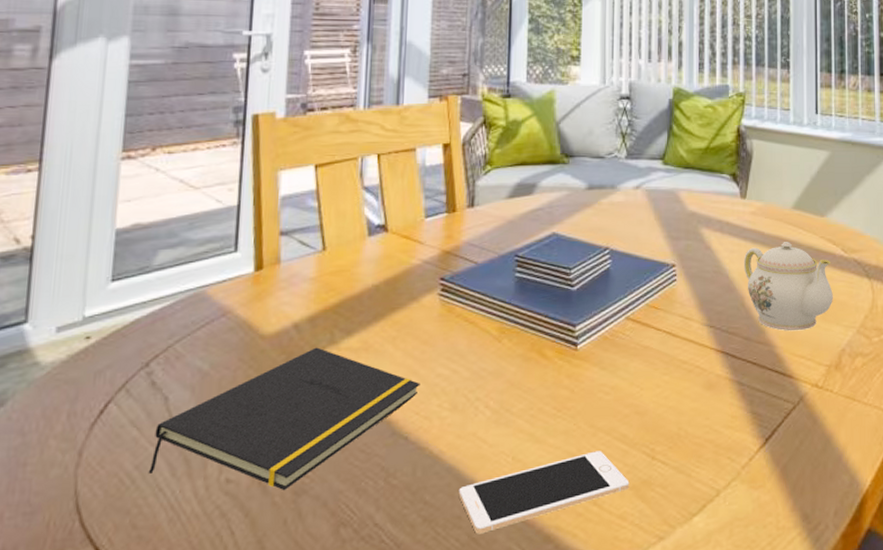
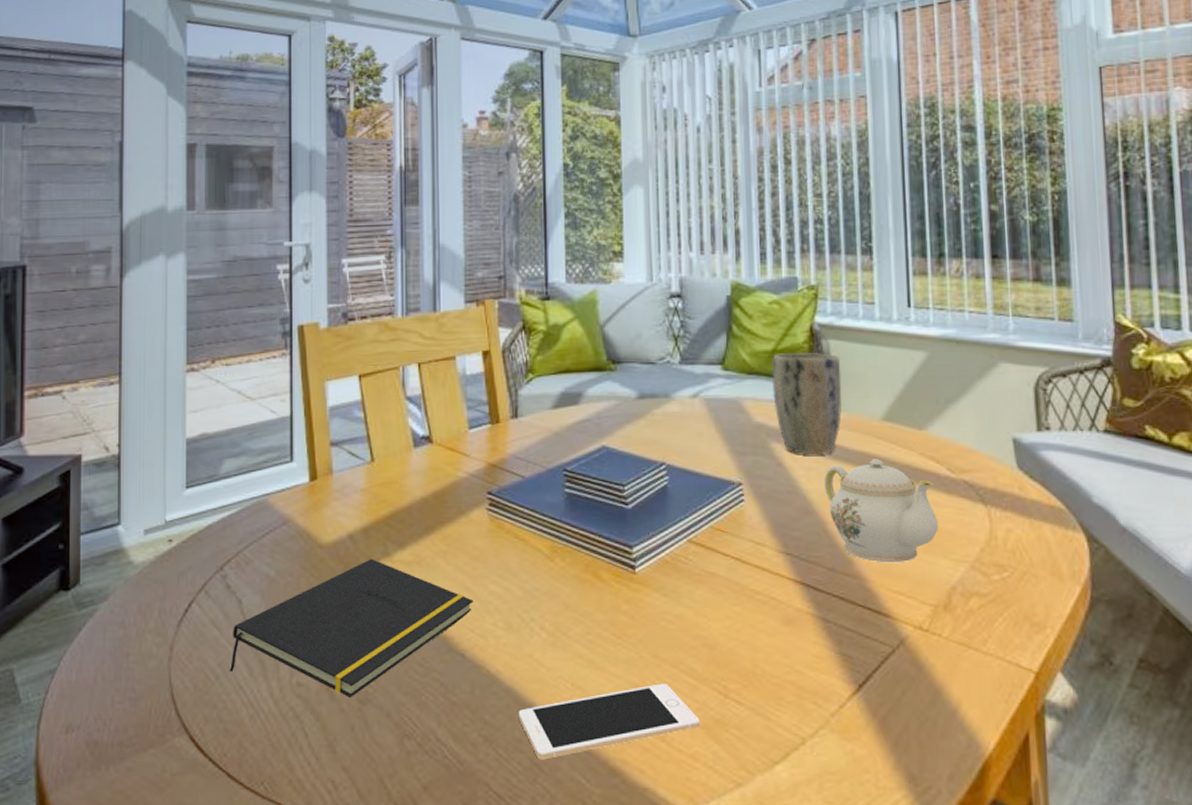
plant pot: none [705,150,761,238] -> present [772,352,843,454]

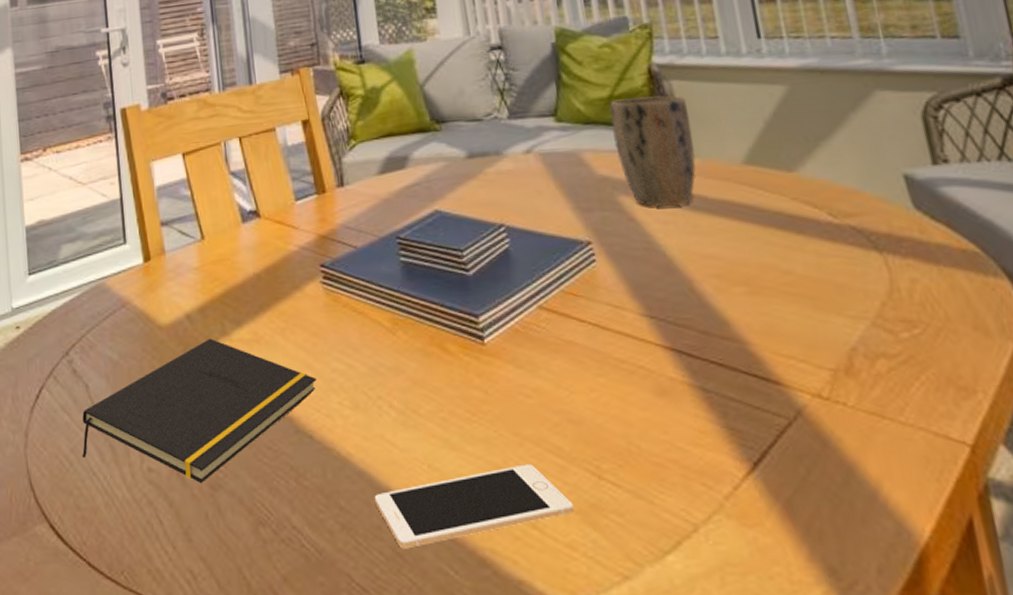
teapot: present [823,459,938,563] -> none [683,207,827,324]

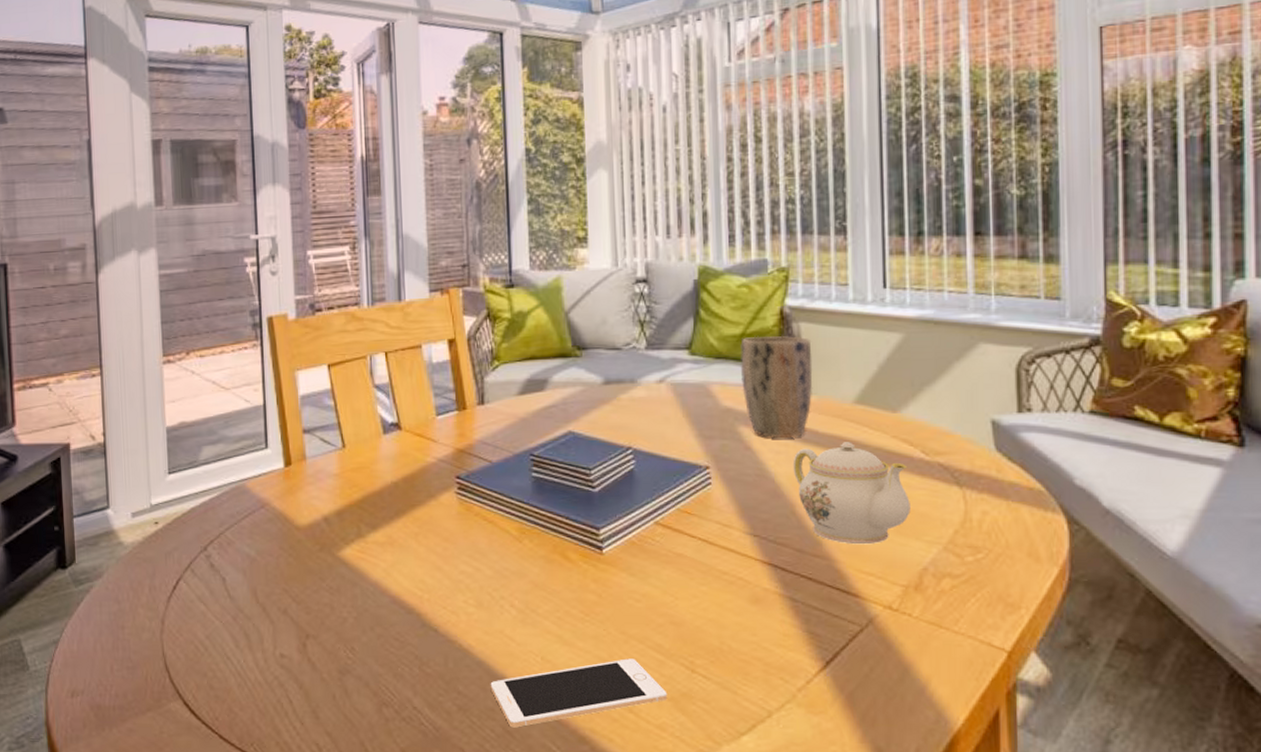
notepad: present [82,338,317,483] -> none [217,540,445,668]
teapot: none [683,207,827,324] -> present [792,442,911,545]

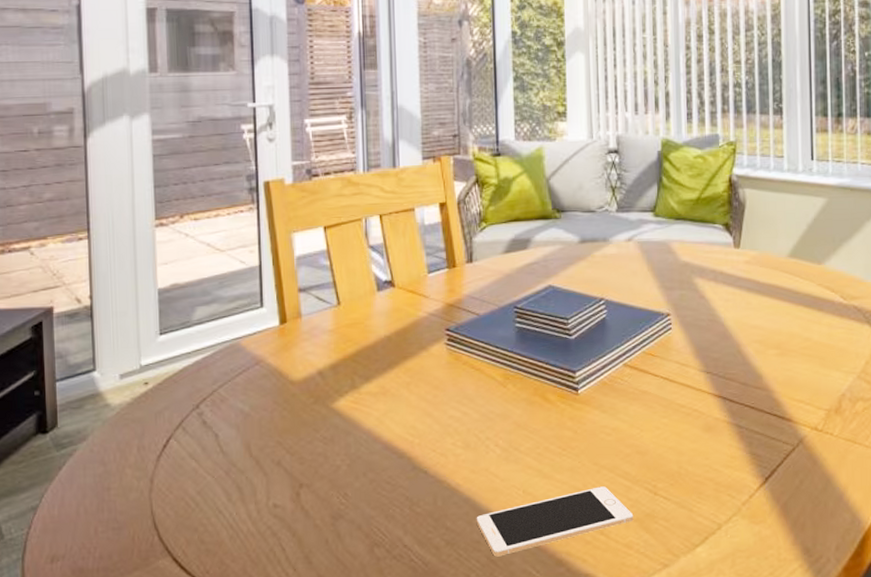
plant pot: present [740,336,813,438] -> none [696,200,756,288]
teapot: present [792,442,911,545] -> none [739,290,832,377]

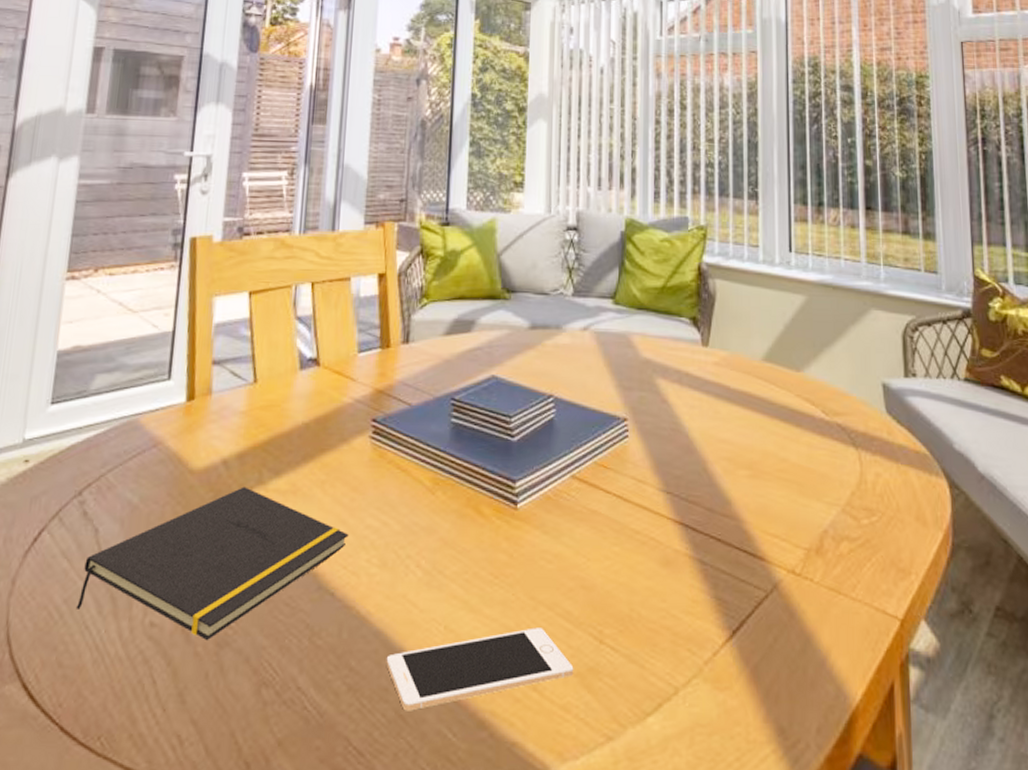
notepad: none [208,392,435,515] -> present [75,486,349,640]

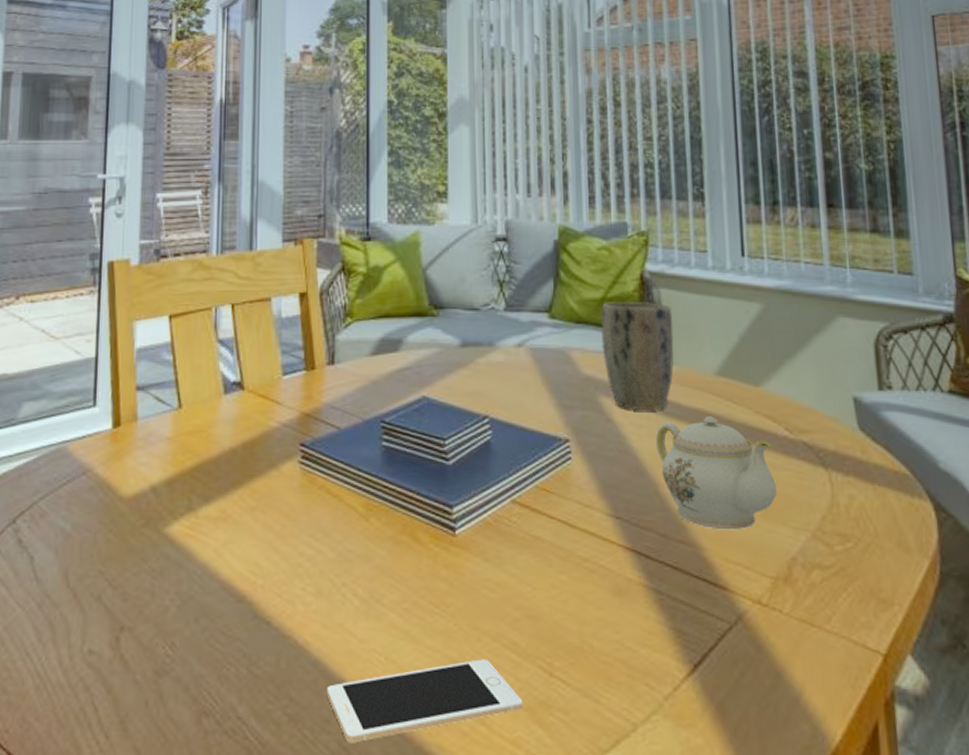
notepad: present [75,486,349,640] -> none [16,514,282,668]
plant pot: none [661,289,726,392] -> present [601,301,675,410]
teapot: none [705,399,812,505] -> present [655,416,777,530]

